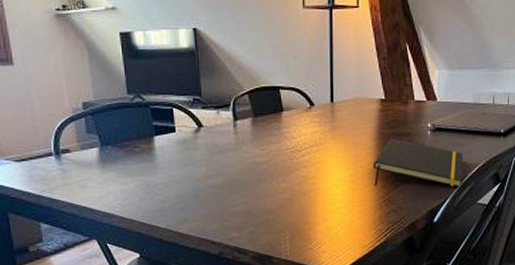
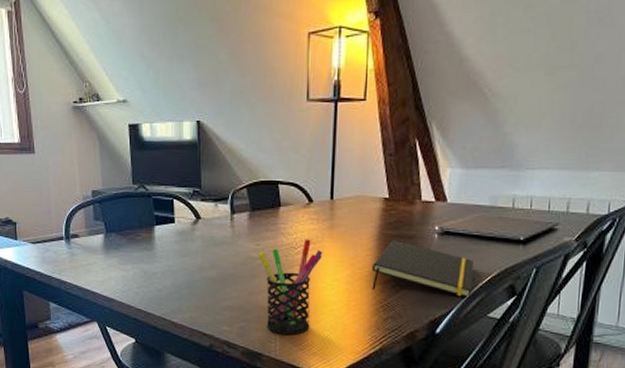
pen holder: none [263,141,327,235] -> present [258,239,323,335]

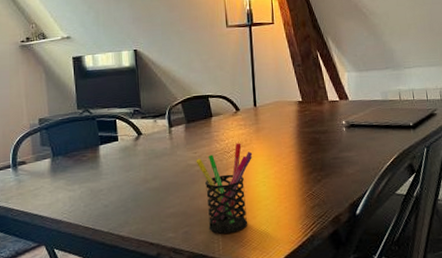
notepad: present [371,239,474,299] -> none [295,136,380,182]

